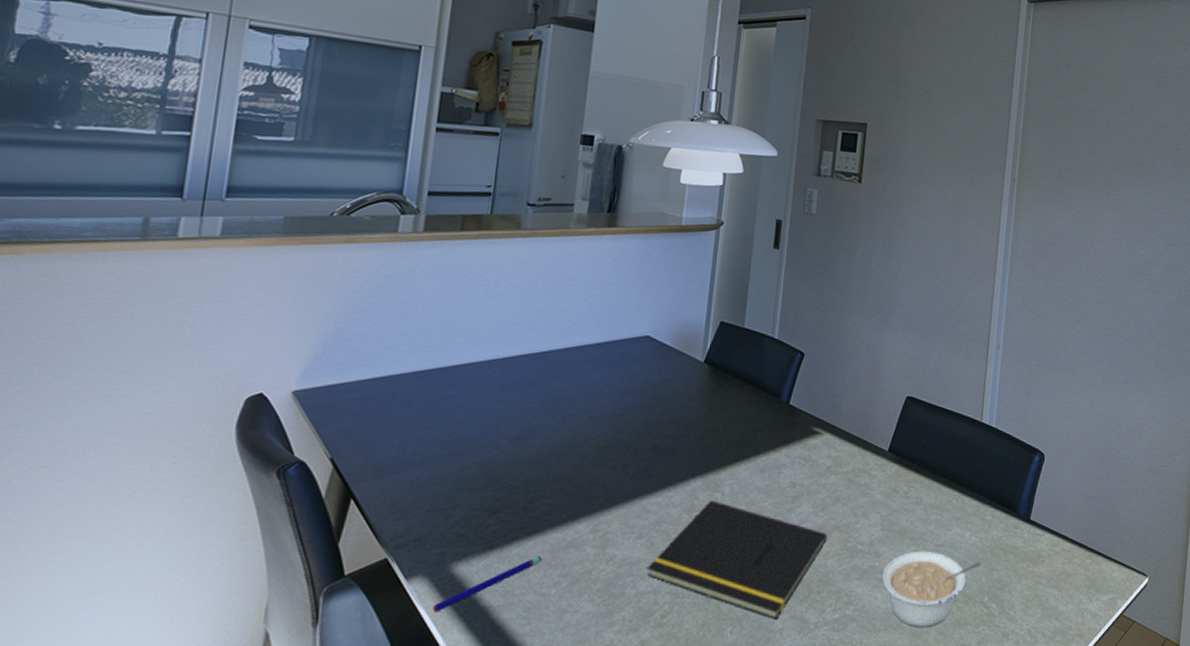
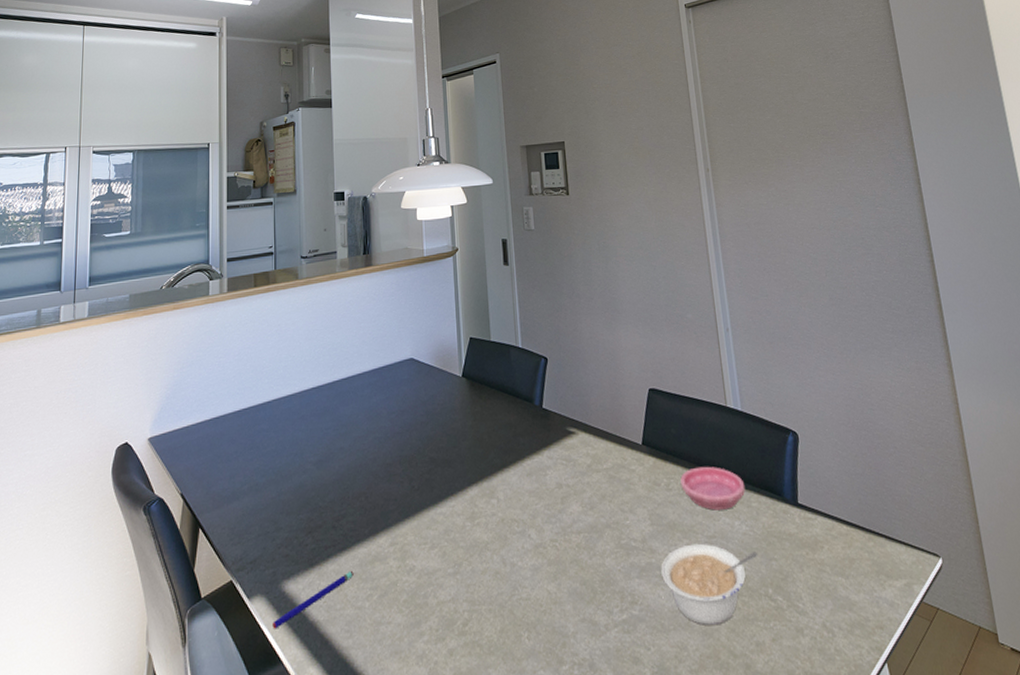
notepad: present [646,500,828,620] -> none [443,506,601,624]
saucer: none [920,478,983,521] -> present [680,466,746,510]

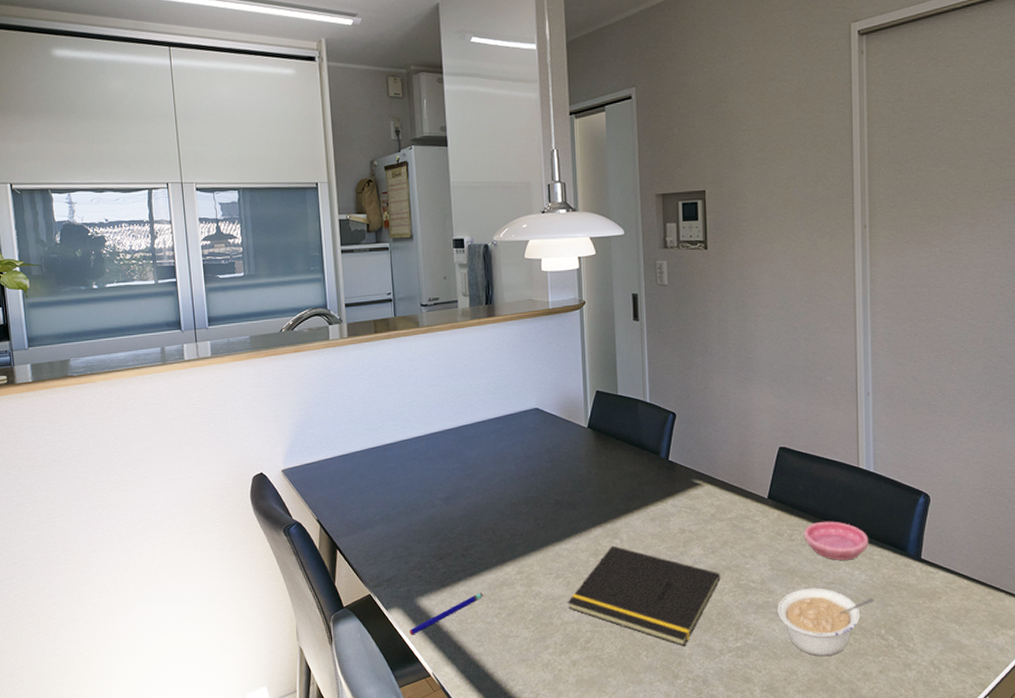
notepad: none [443,506,601,624] -> present [567,545,721,647]

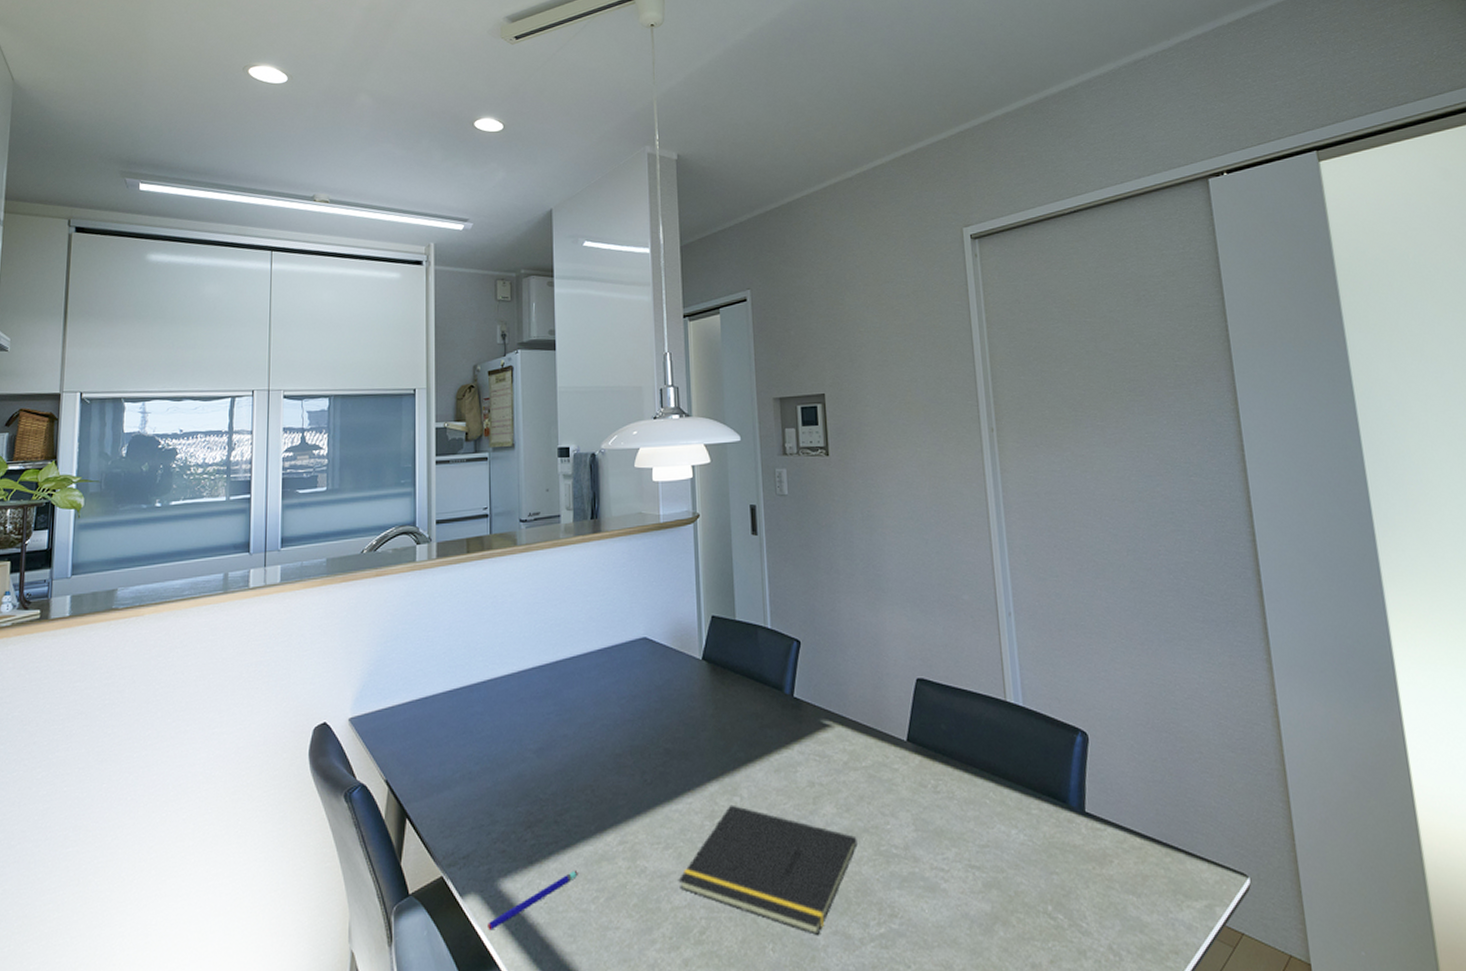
legume: present [777,588,875,656] -> none [925,852,1037,943]
saucer: present [804,521,869,560] -> none [950,767,1025,817]

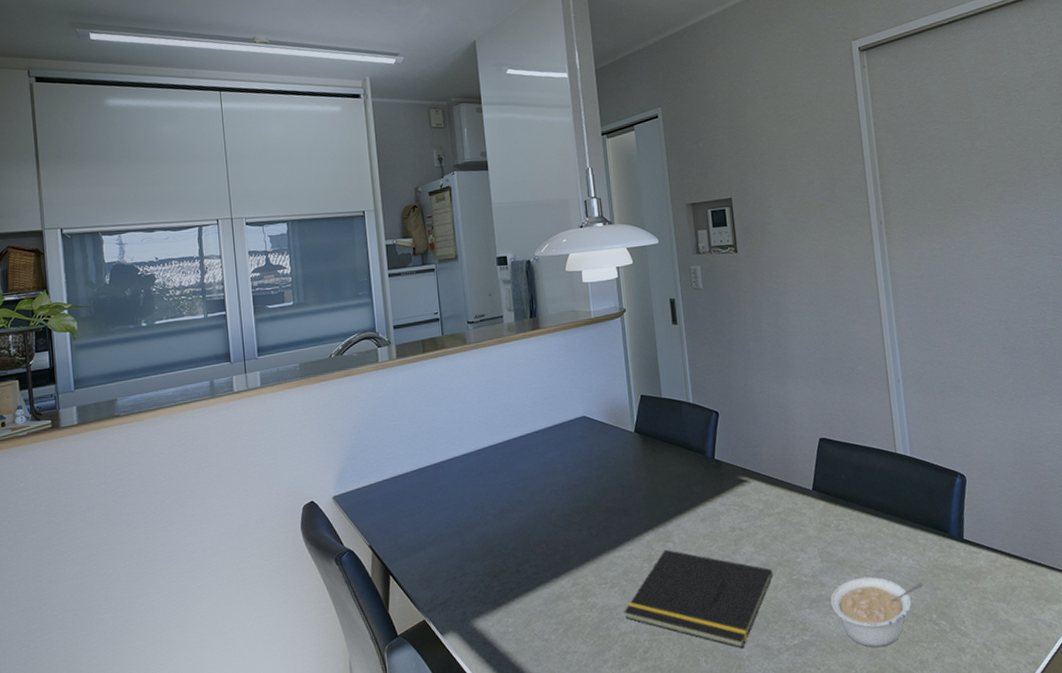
pen: present [488,869,578,931] -> none [466,608,539,660]
legume: none [925,852,1037,943] -> present [830,577,924,647]

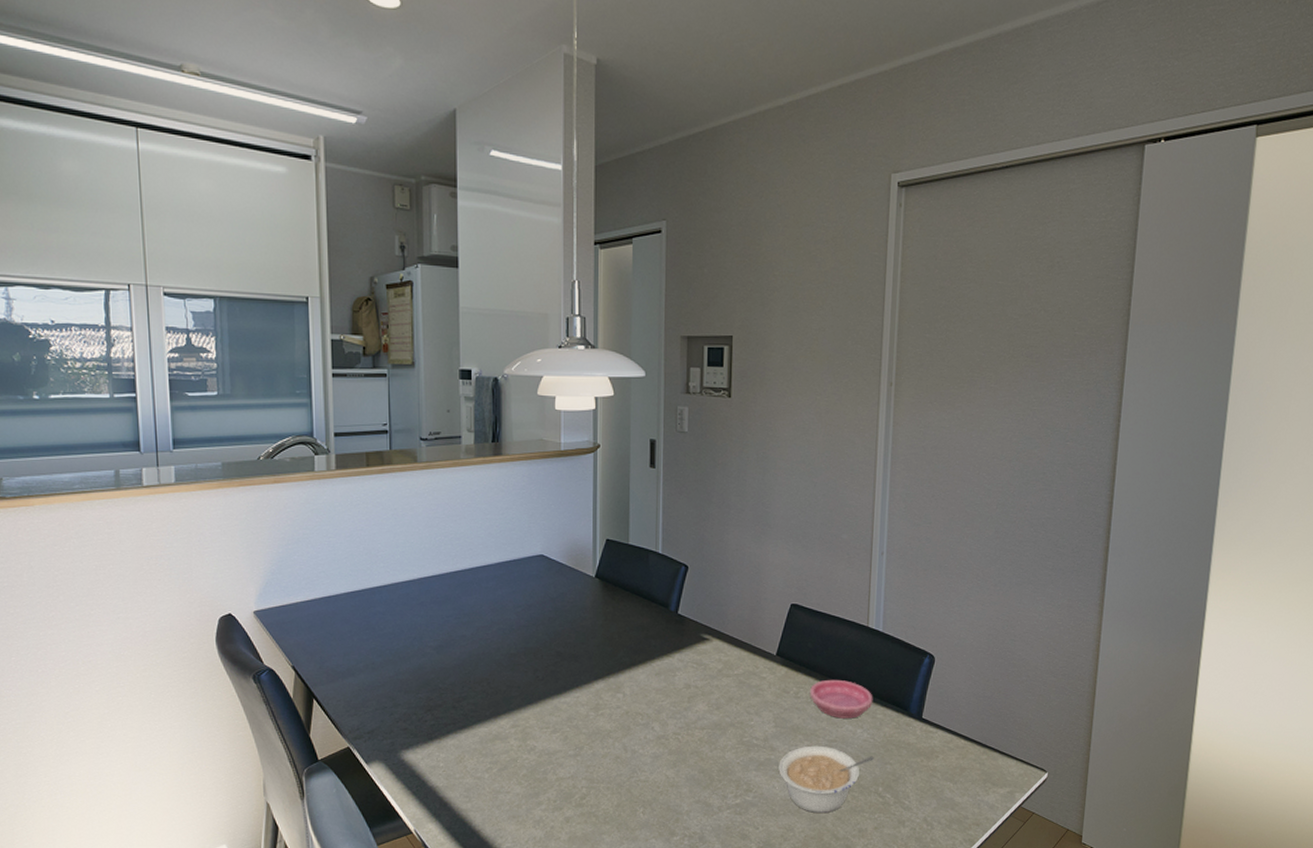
notepad: present [624,549,773,649] -> none [563,700,724,804]
saucer: none [850,508,913,548] -> present [810,679,873,719]

